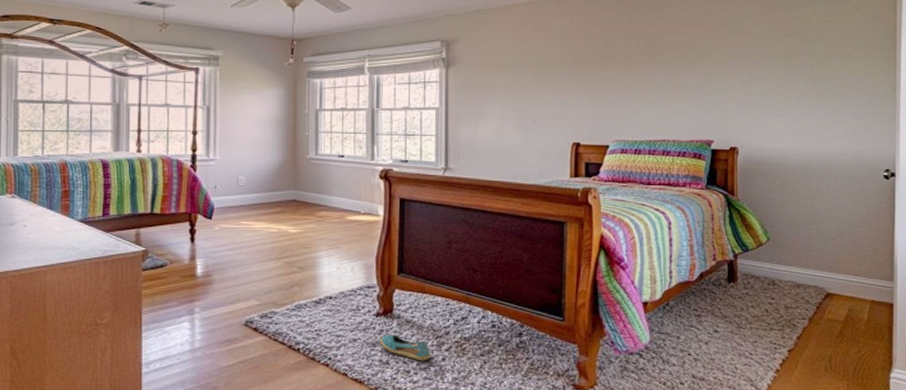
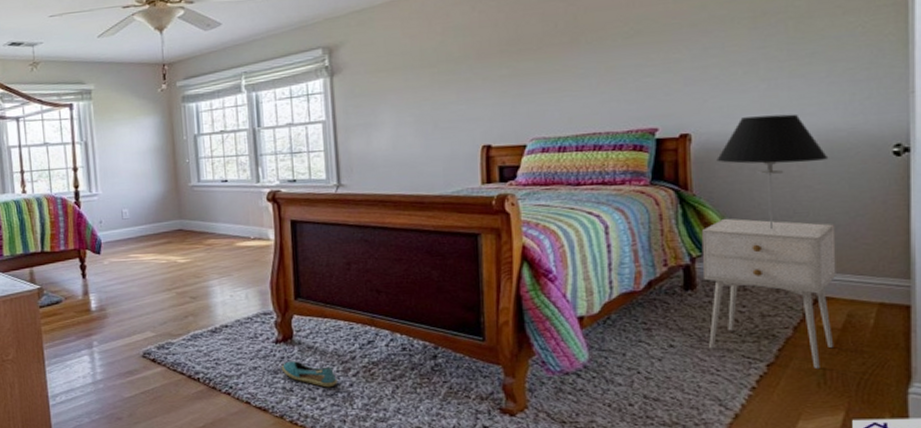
nightstand: none [742,221,842,356] -> present [701,218,836,370]
table lamp: none [757,137,839,234] -> present [717,114,829,230]

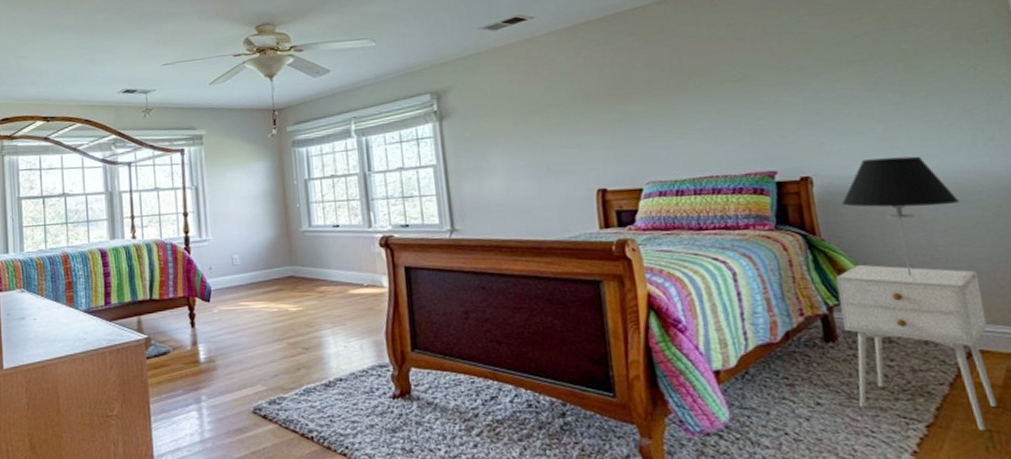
shoe: present [281,361,337,388] -> none [399,418,460,449]

